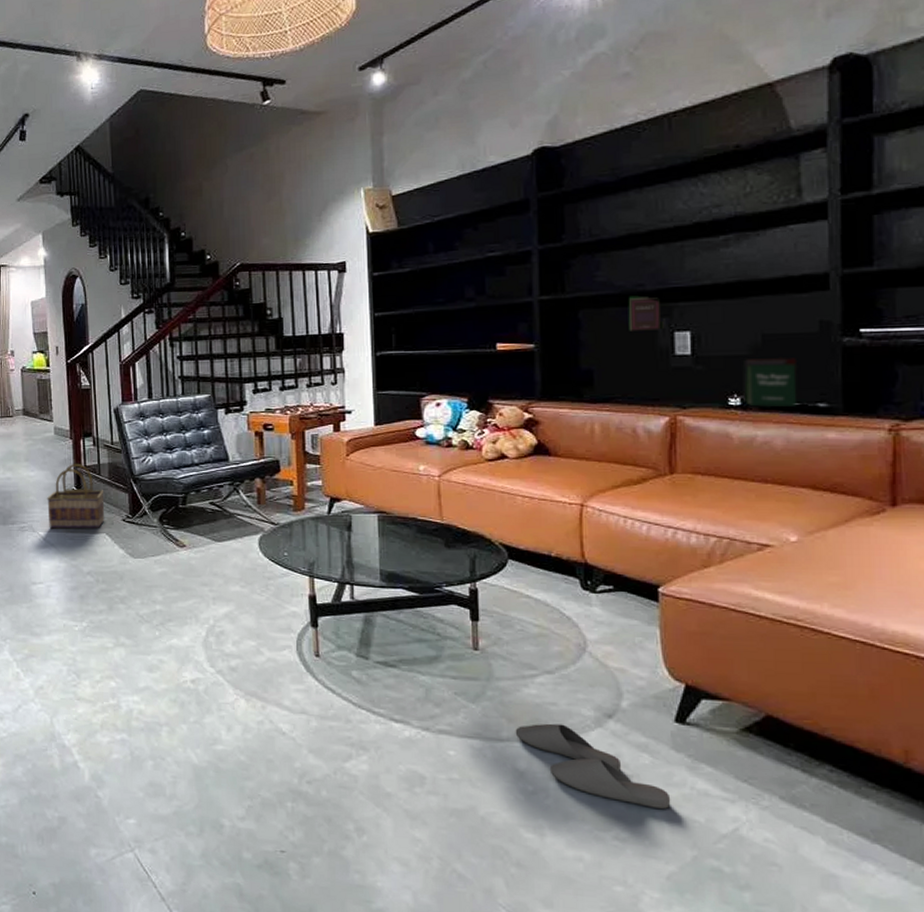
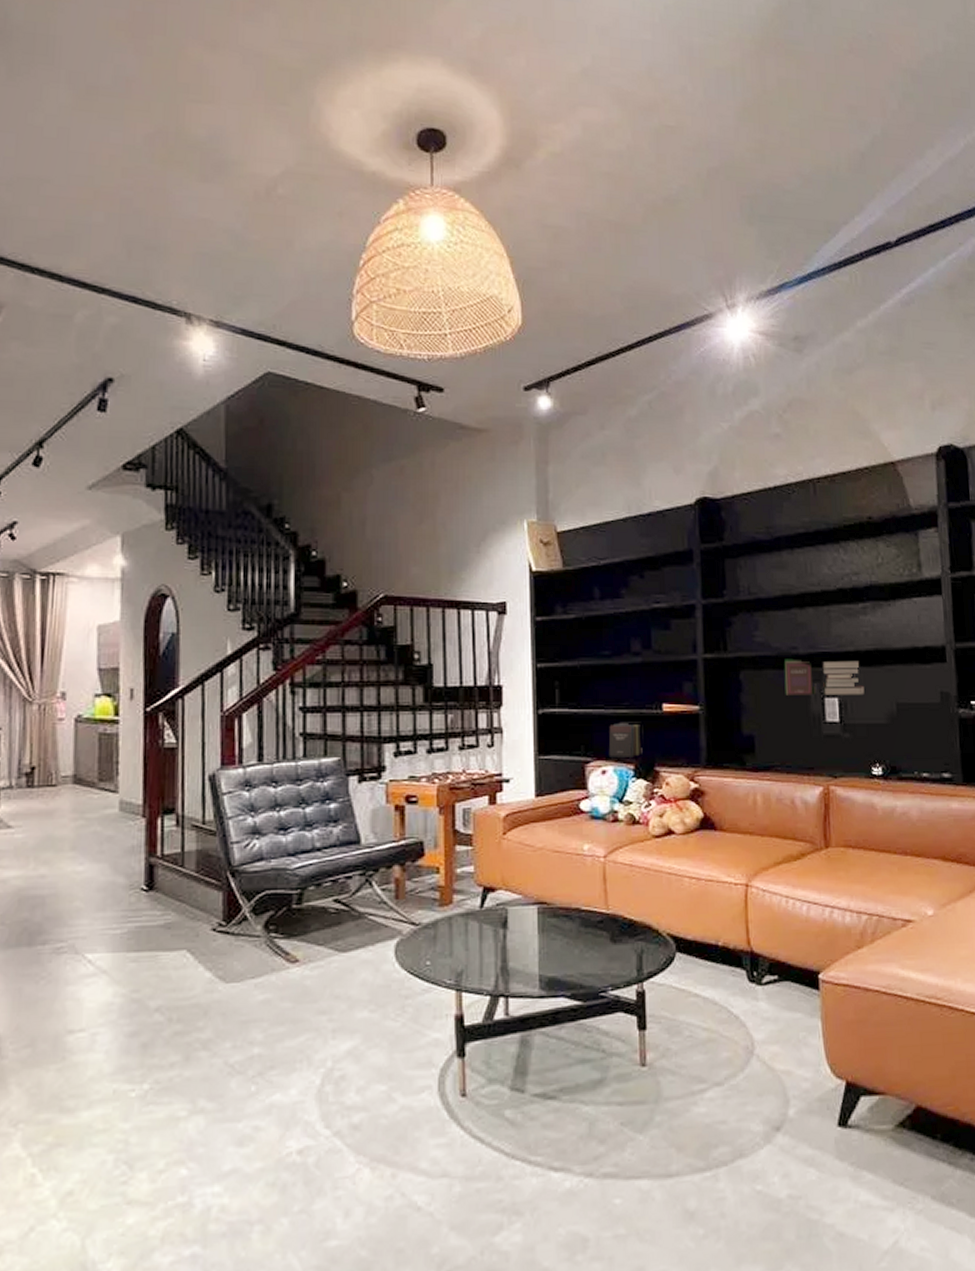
basket: present [46,463,105,529] -> none [99,851,188,948]
books: none [442,360,476,392] -> present [608,722,643,758]
slippers: present [515,723,671,810] -> none [684,1145,837,1233]
books: none [672,293,723,330] -> present [822,660,864,695]
books: present [742,357,798,408] -> none [882,726,928,778]

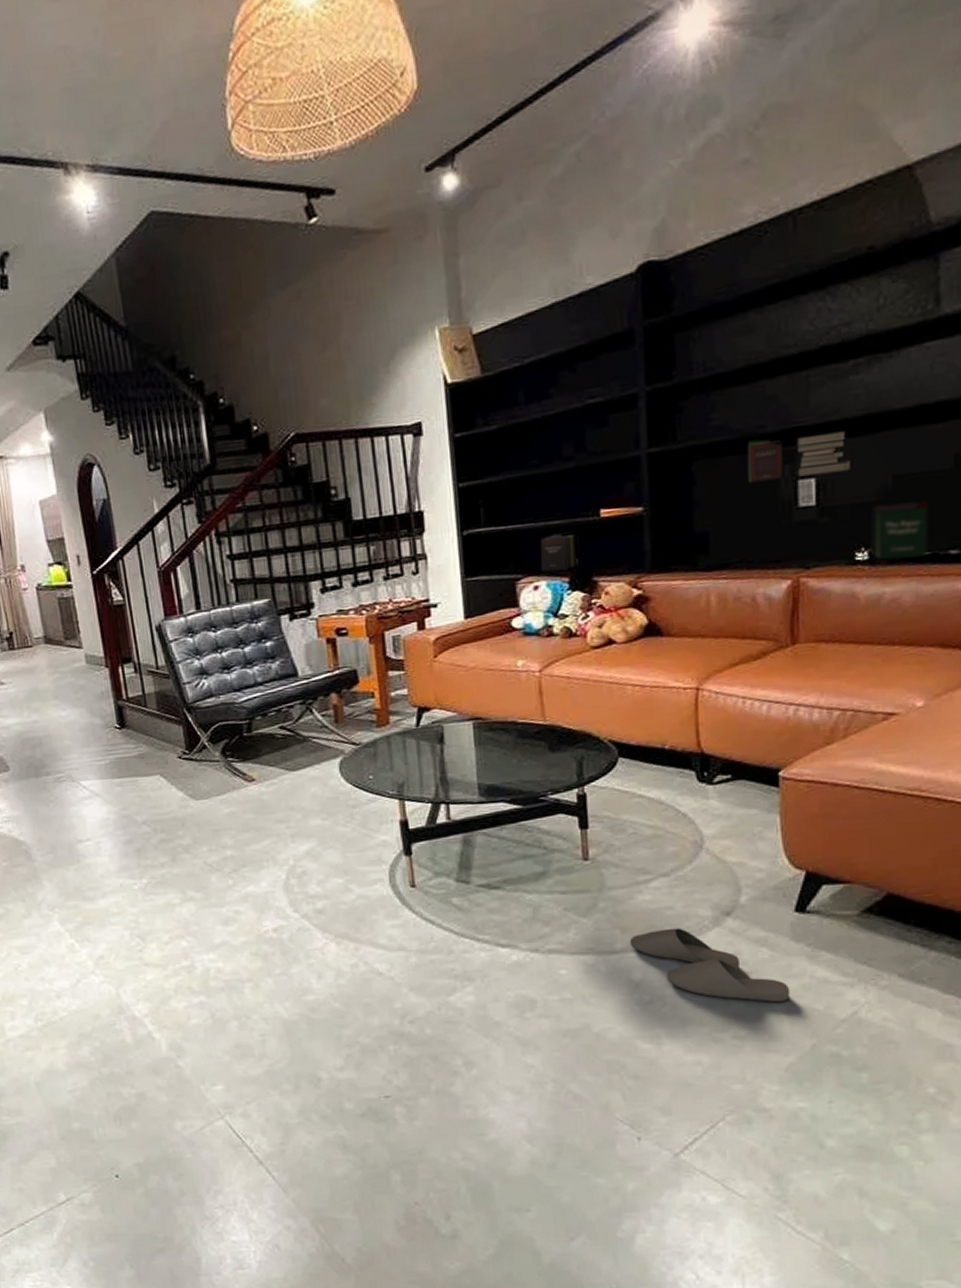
slippers: none [684,1145,837,1233] -> present [629,928,790,1003]
books: none [882,726,928,778] -> present [871,500,930,561]

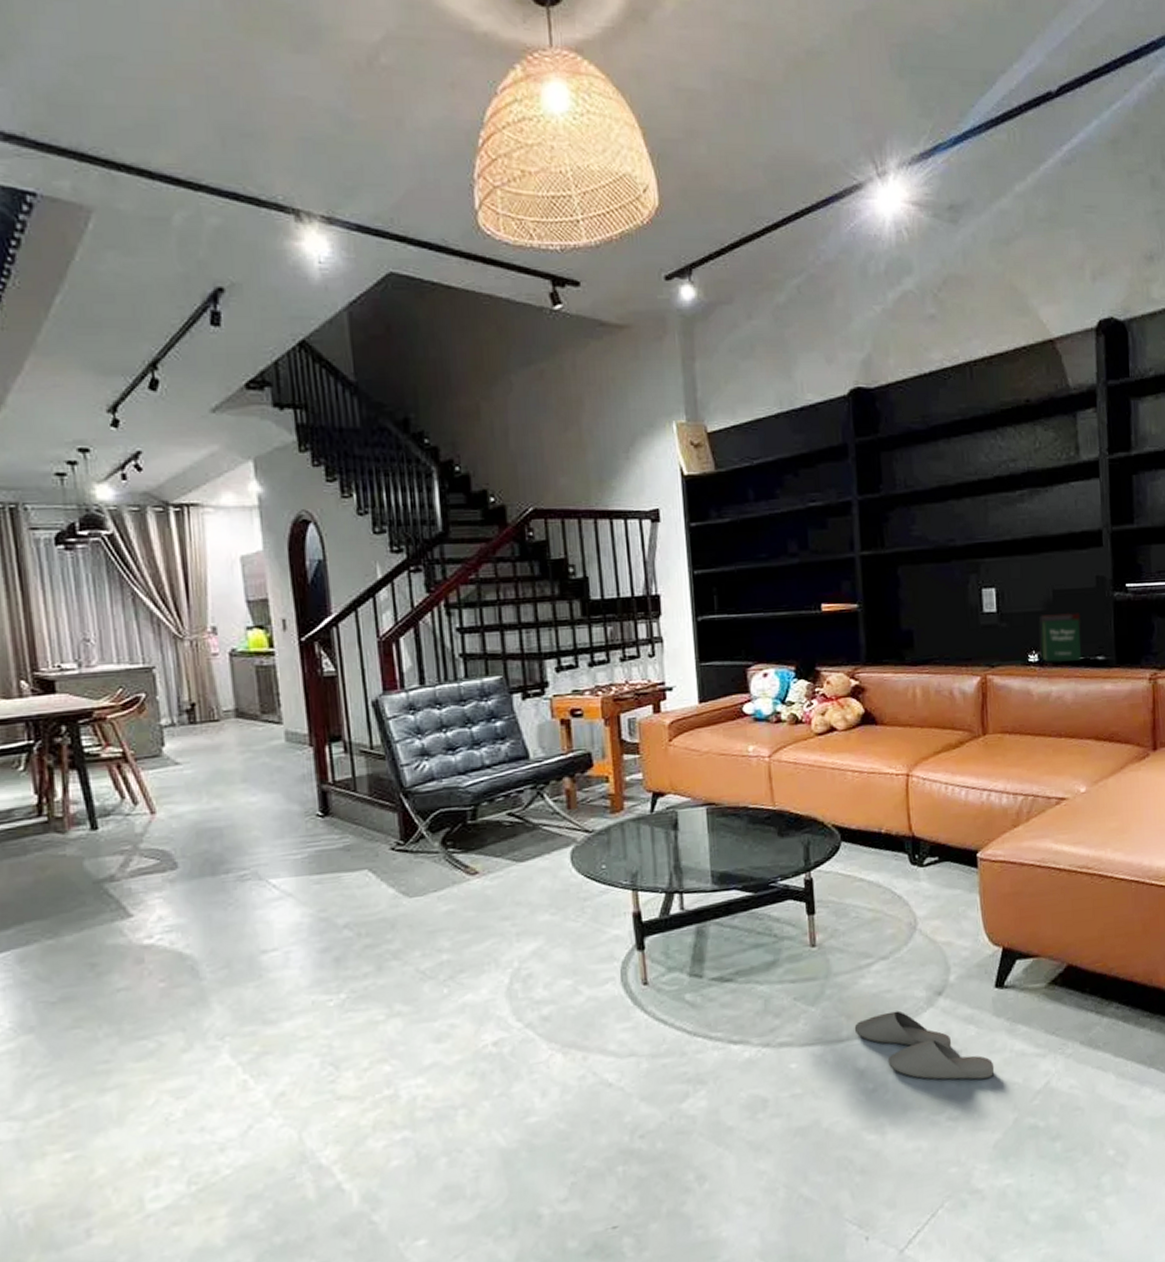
books: present [540,531,578,572] -> none [769,623,803,660]
books: present [747,439,788,483] -> none [941,551,974,589]
books: present [795,430,850,477] -> none [979,549,1021,586]

